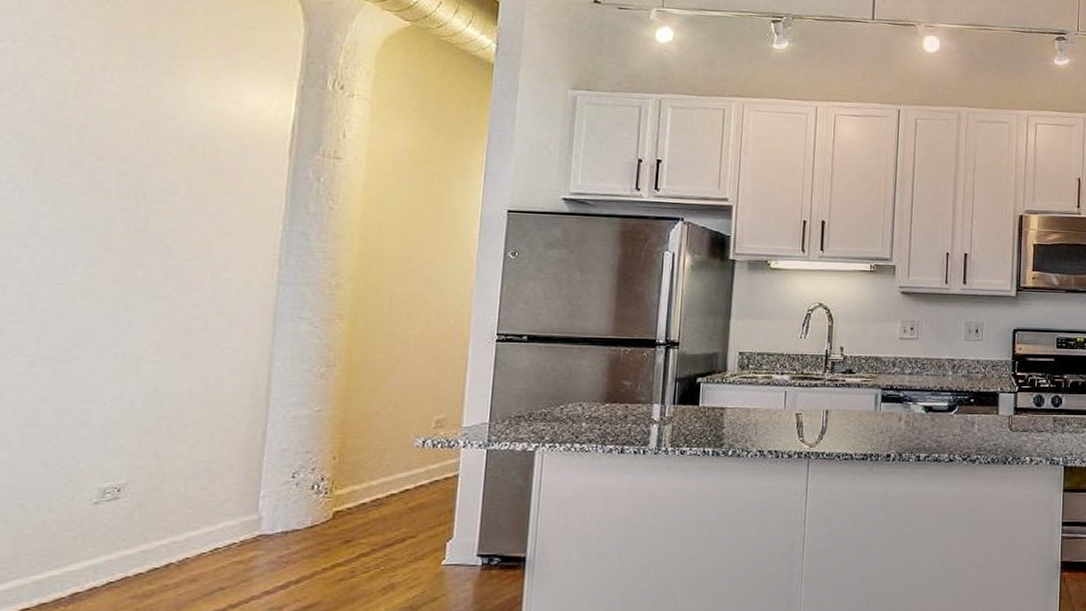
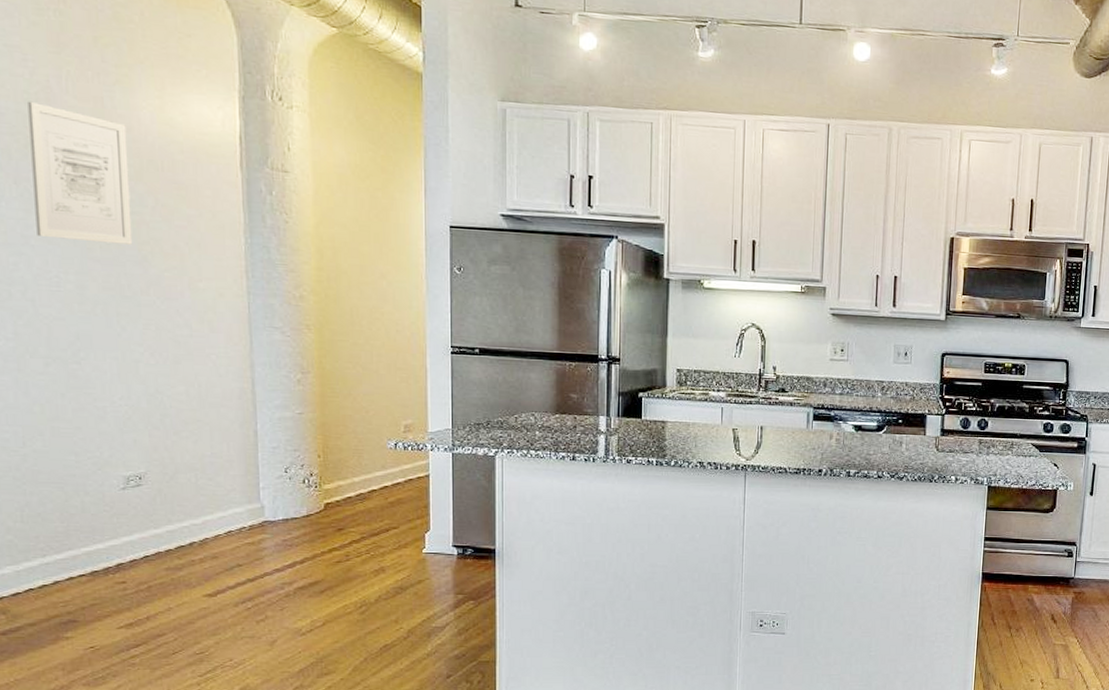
wall art: none [49,90,171,234] -> present [27,101,133,245]

